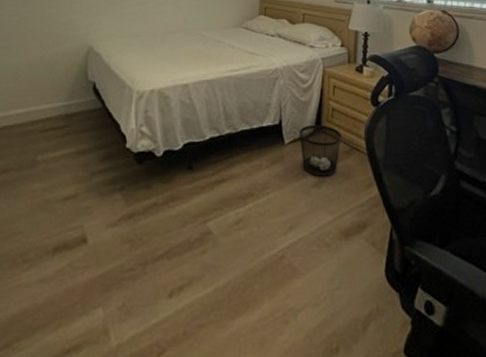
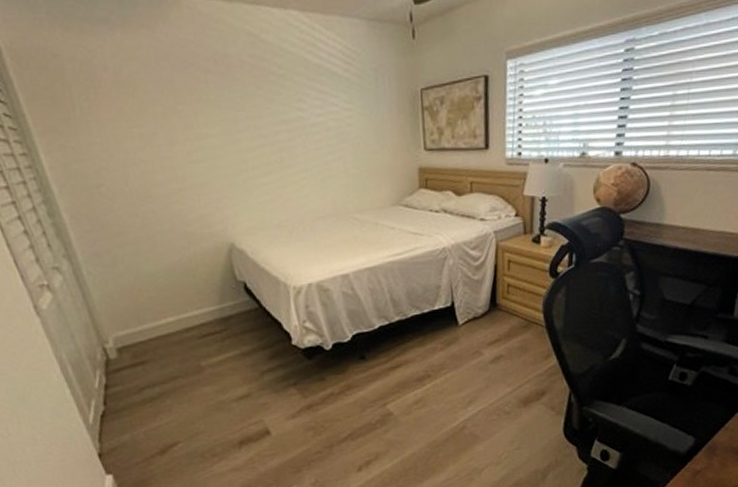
waste bin: present [299,125,341,177] -> none [473,302,518,353]

